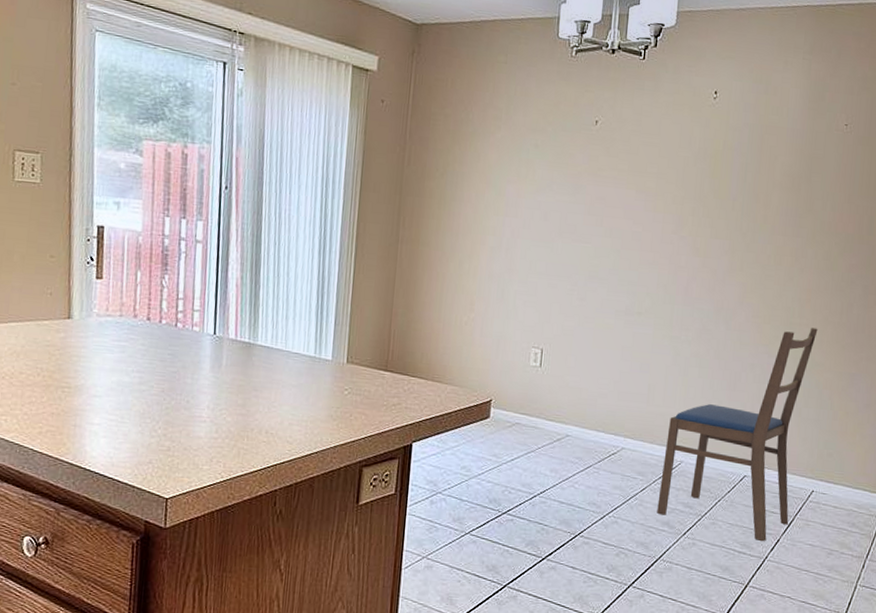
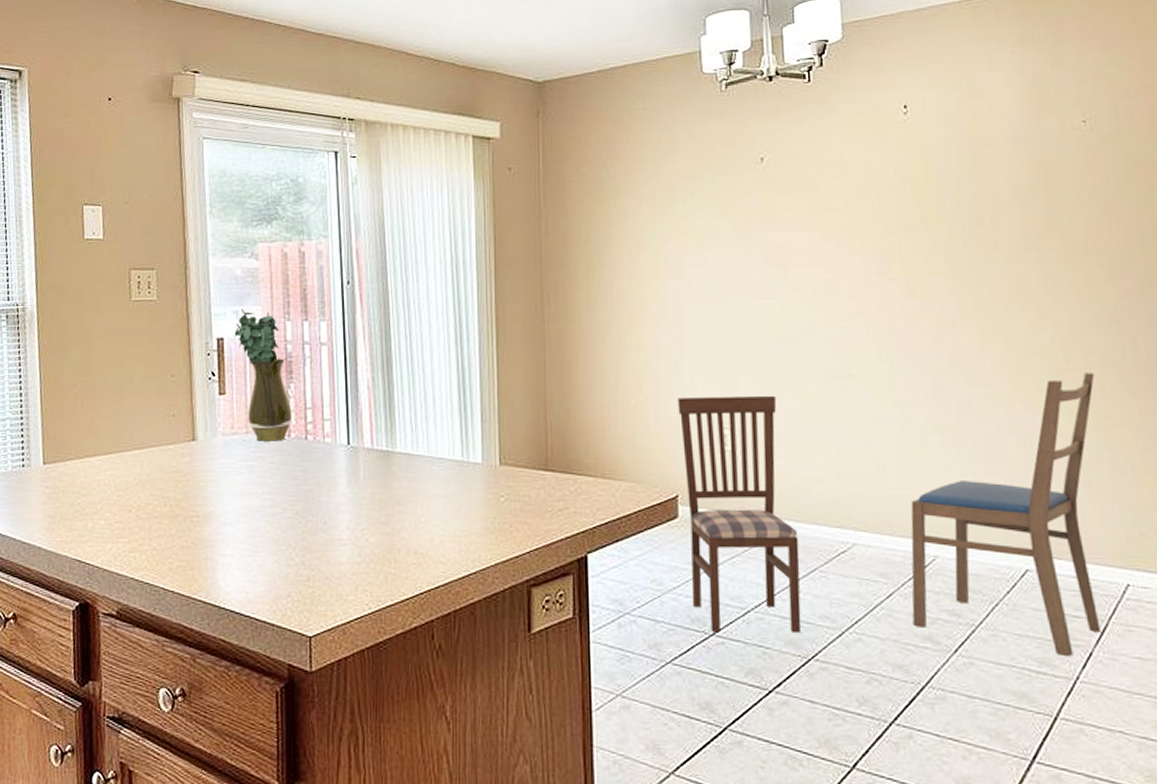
vase: none [114,200,165,326] -> present [234,309,292,441]
dining chair: none [492,319,582,514] -> present [678,395,801,633]

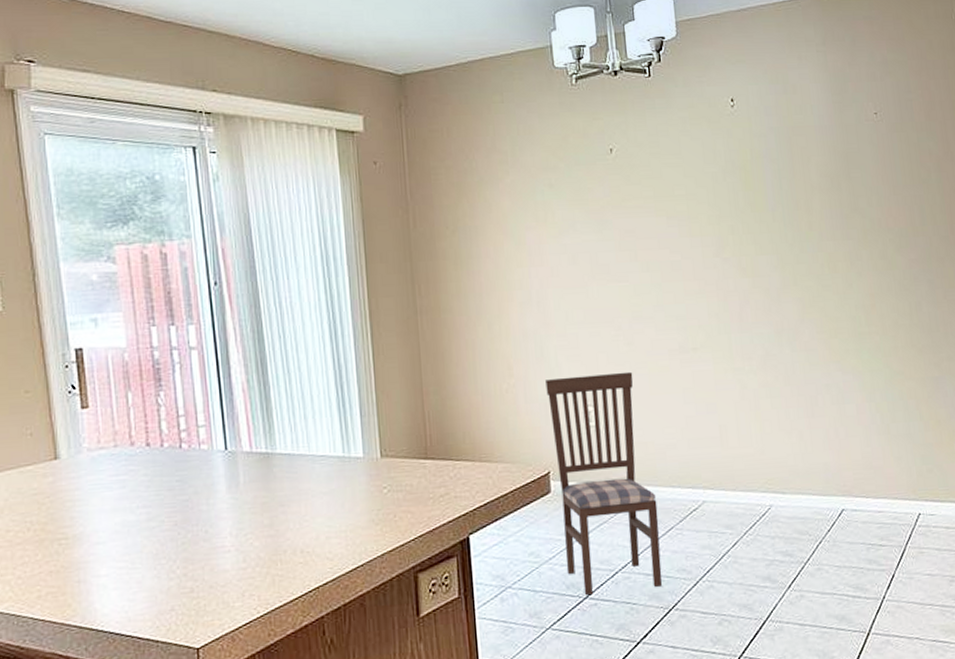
vase: present [234,309,292,441] -> none [94,316,164,454]
dining chair: present [910,373,1101,656] -> none [749,334,900,580]

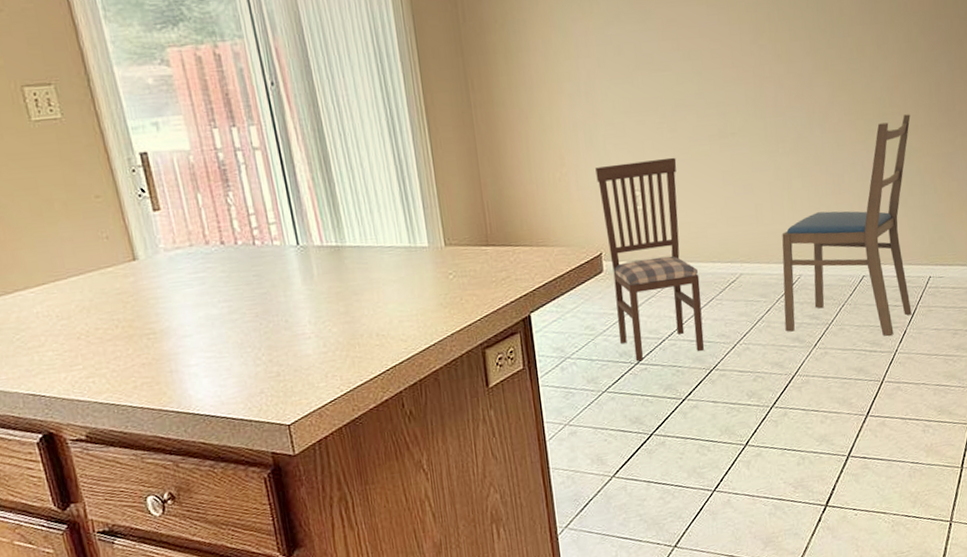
dining chair: none [749,334,900,580] -> present [782,114,912,336]

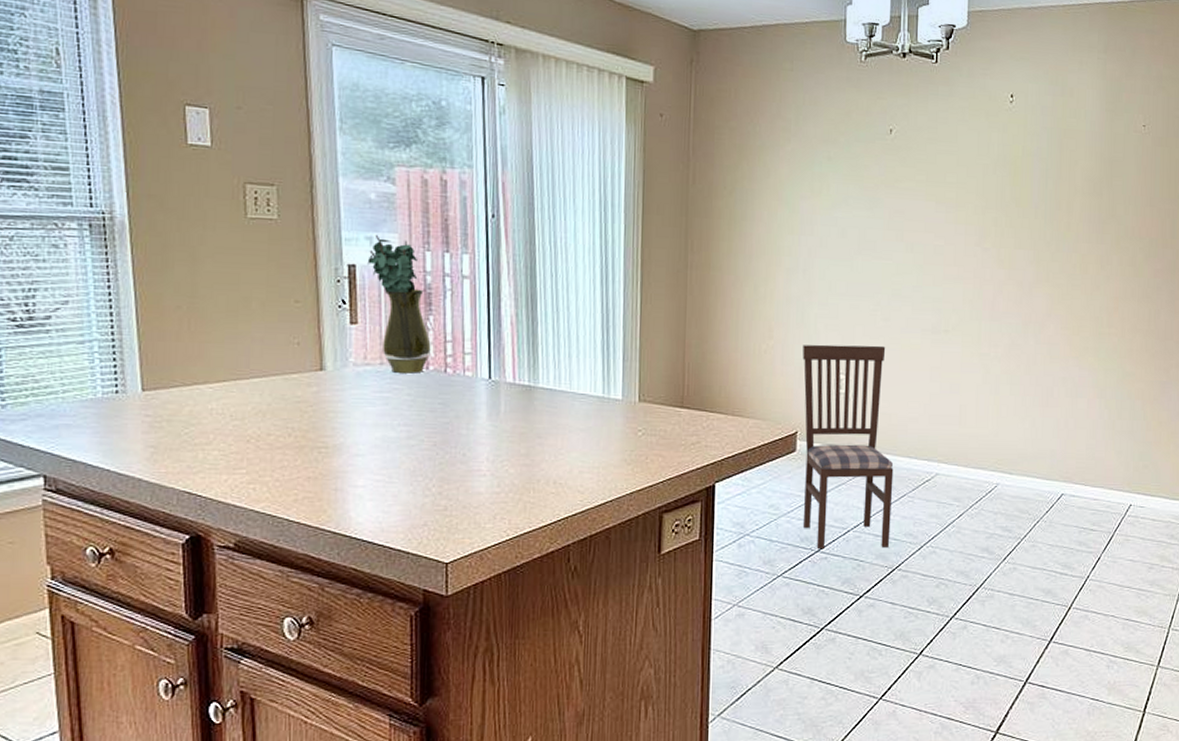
vase: none [158,120,237,252] -> present [367,235,431,373]
dining chair: present [782,114,912,336] -> none [975,337,1127,560]

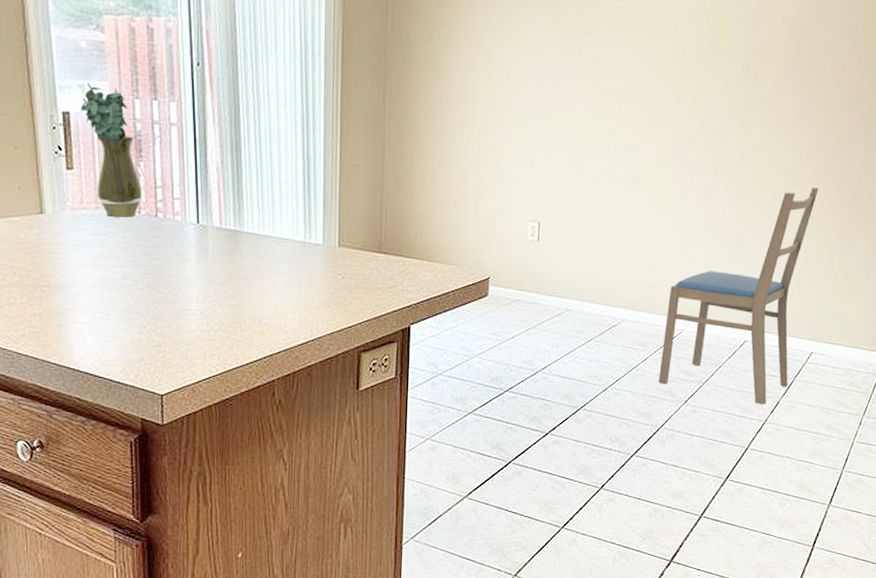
dining chair: present [802,344,894,550] -> none [493,192,582,389]
dining chair: none [975,337,1127,560] -> present [658,187,819,404]

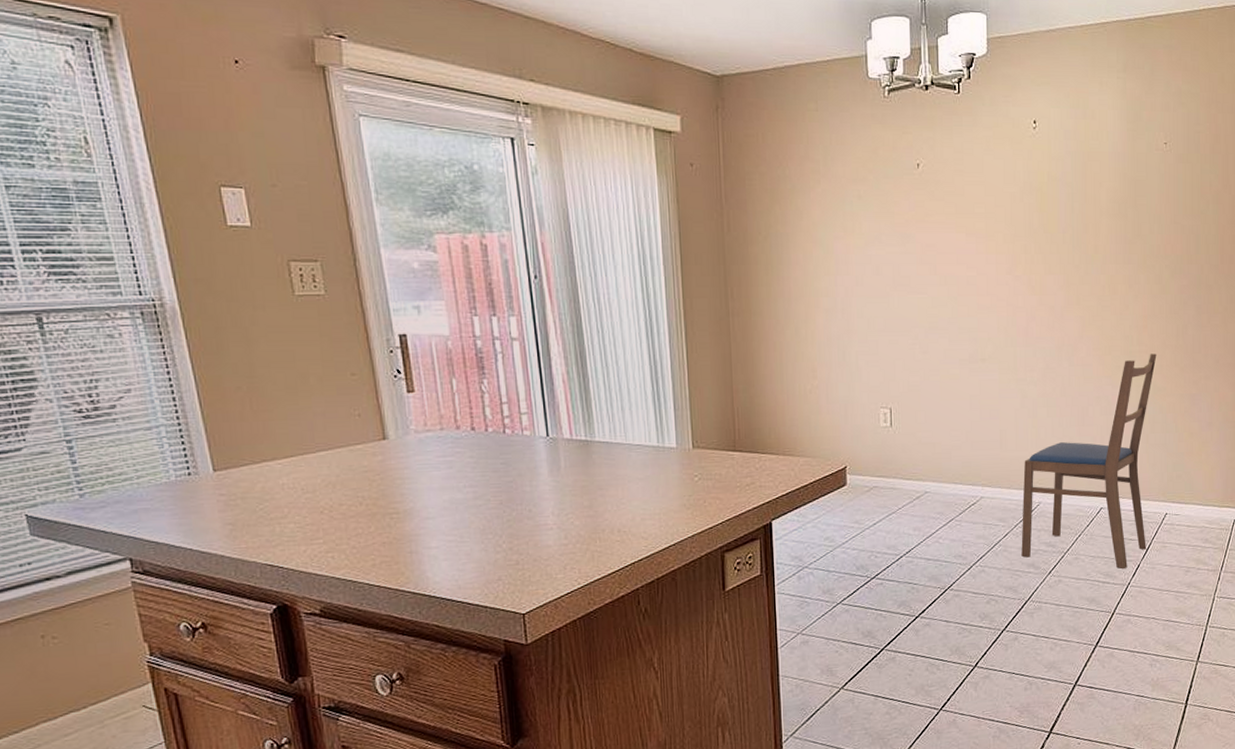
vase: present [80,83,142,217] -> none [417,304,488,437]

